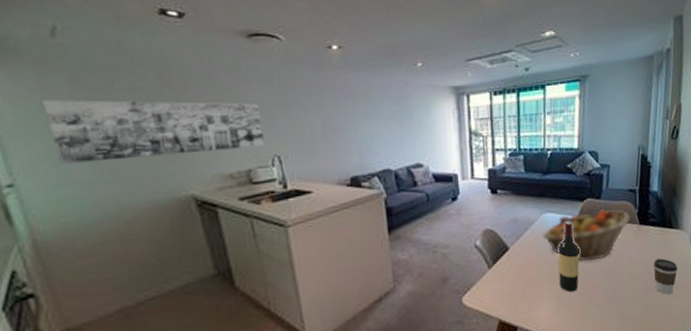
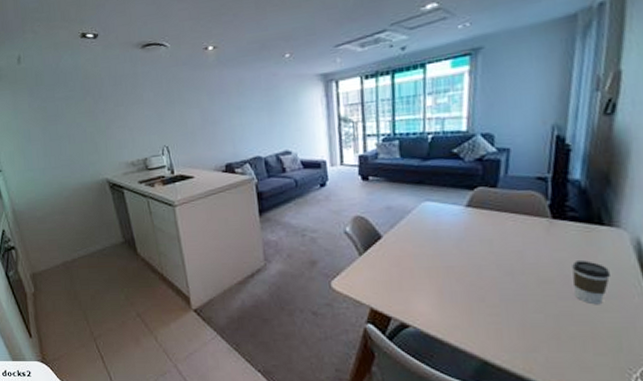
wall art: present [43,99,266,164] -> none [15,102,157,156]
fruit basket: present [543,210,631,262] -> none [421,200,539,257]
wine bottle: present [558,222,580,293] -> none [440,212,468,289]

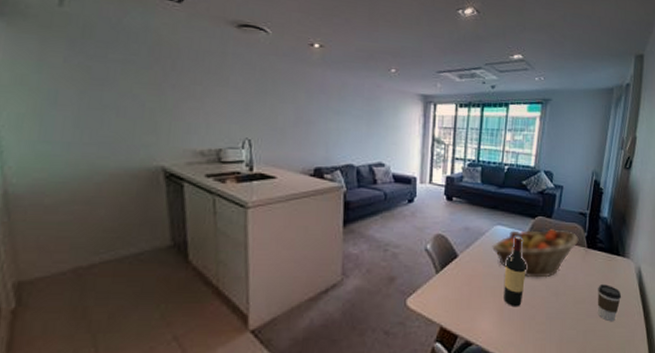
fruit basket: none [421,200,539,257] -> present [492,229,579,278]
wine bottle: none [440,212,468,289] -> present [504,237,526,308]

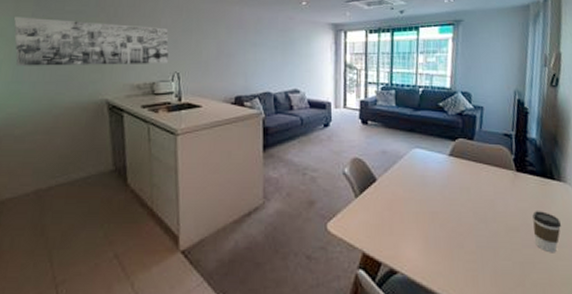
wall art: none [39,61,239,129] -> present [14,17,169,66]
fruit basket: present [492,229,579,278] -> none [412,152,506,204]
wine bottle: present [504,237,526,308] -> none [426,160,450,235]

